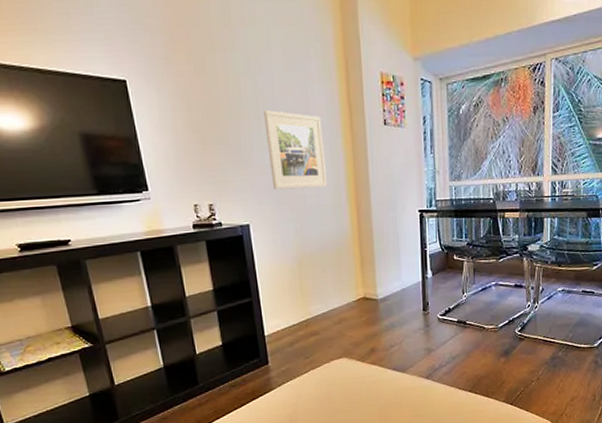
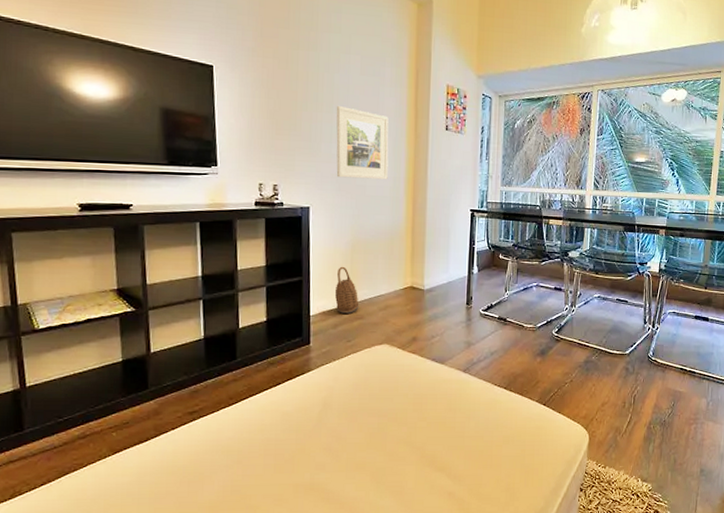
basket: none [287,283,313,331] -> present [335,266,359,314]

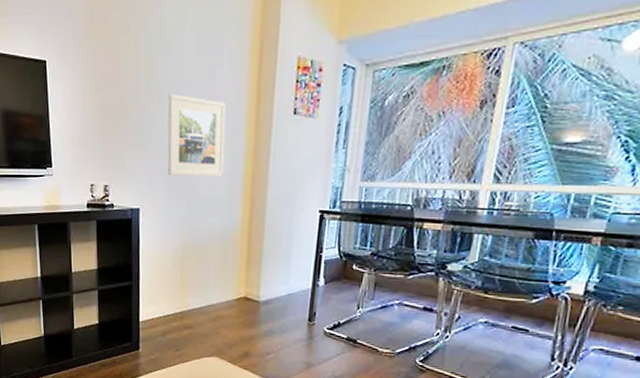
basket: present [335,266,359,314] -> none [164,272,189,322]

